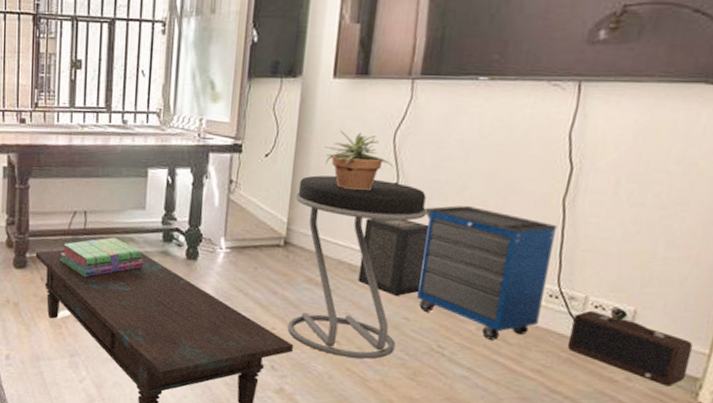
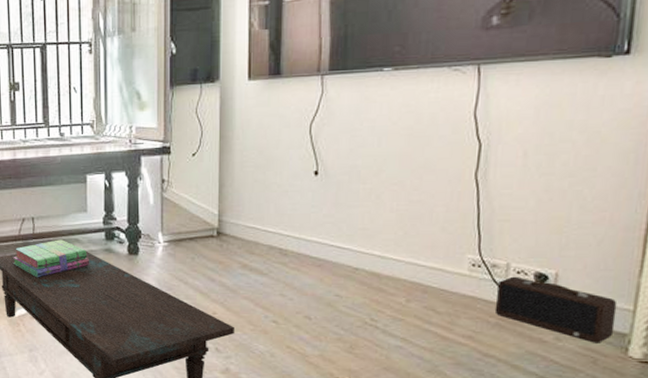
stool: present [287,175,427,359] -> none [223,168,348,336]
potted plant: present [324,130,393,191] -> none [246,126,312,181]
speaker: present [358,217,430,297] -> none [289,204,351,276]
cabinet: present [416,205,558,340] -> none [345,187,473,310]

